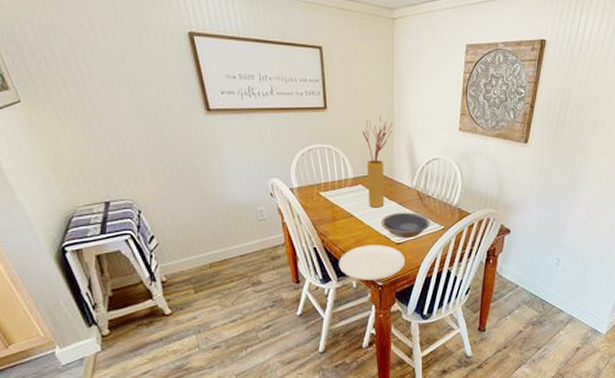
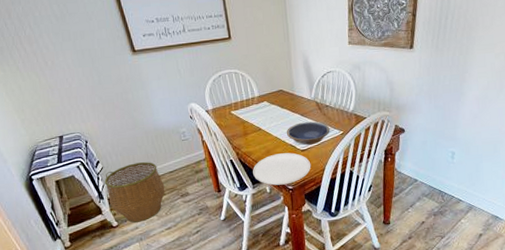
basket: none [158,242,233,311] -> present [104,162,165,223]
vase: present [363,116,393,208] -> none [263,39,290,121]

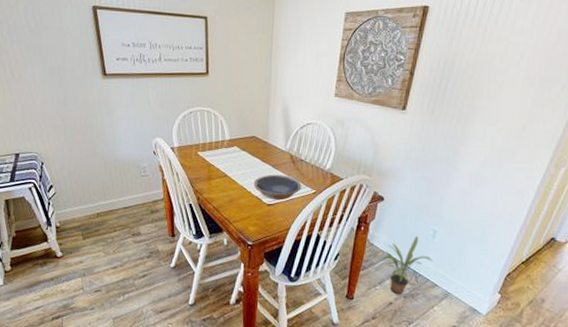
basket: present [104,162,165,223] -> none [55,193,117,256]
plate: present [253,152,311,186] -> none [212,204,276,239]
potted plant: none [411,159,456,213] -> present [383,235,434,294]

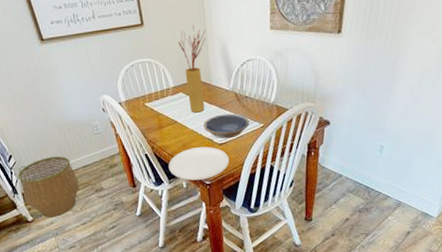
basket: none [55,193,117,256] -> present [17,156,79,218]
plate: none [212,204,276,239] -> present [168,146,230,181]
vase: none [241,81,270,169] -> present [178,25,206,113]
potted plant: present [383,235,434,294] -> none [335,153,384,210]

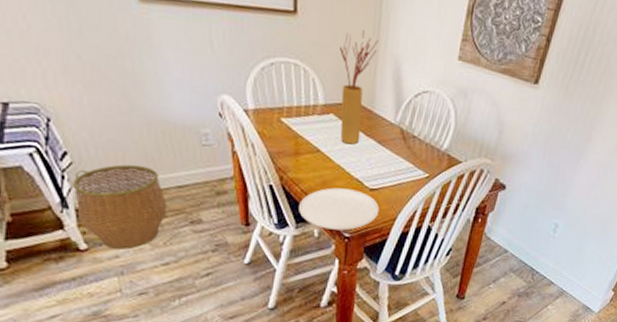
bowl: present [203,113,250,139] -> none [353,152,413,185]

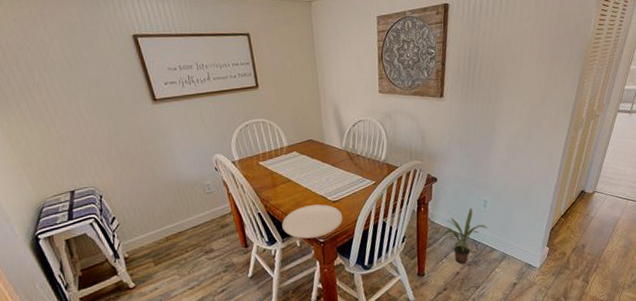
basket: present [72,164,168,250] -> none [120,217,188,283]
vase: present [340,30,379,145] -> none [292,88,319,171]
potted plant: none [499,229,553,293] -> present [444,207,489,264]

